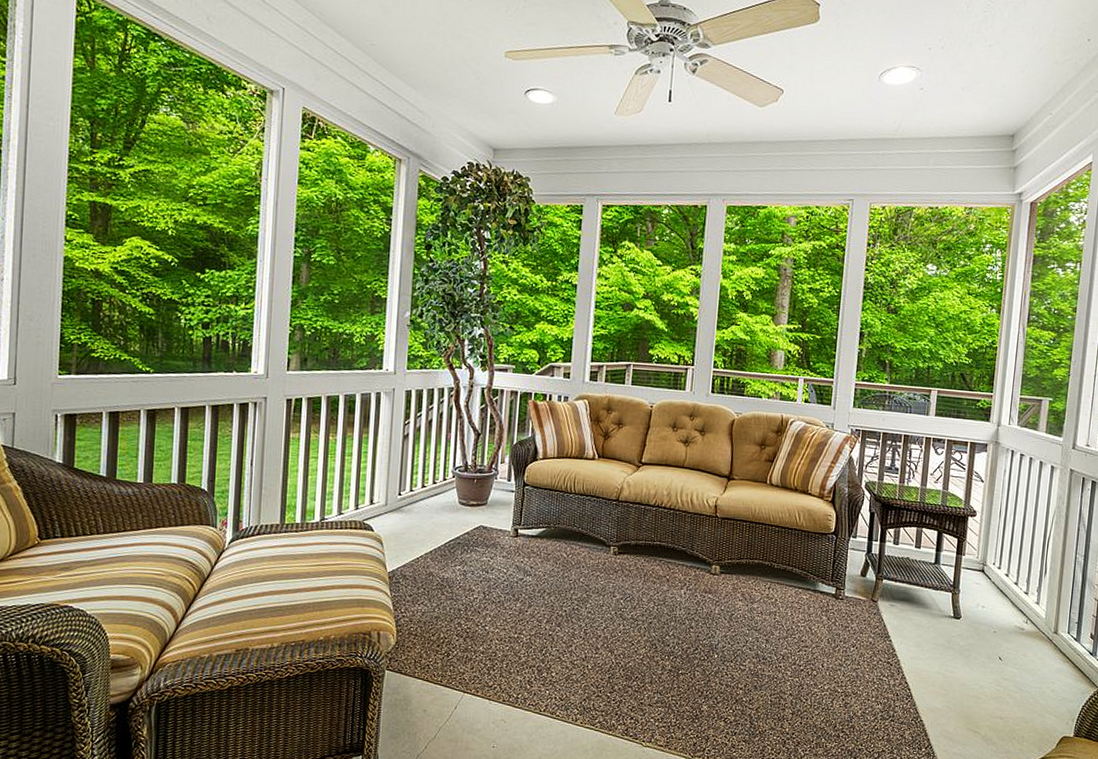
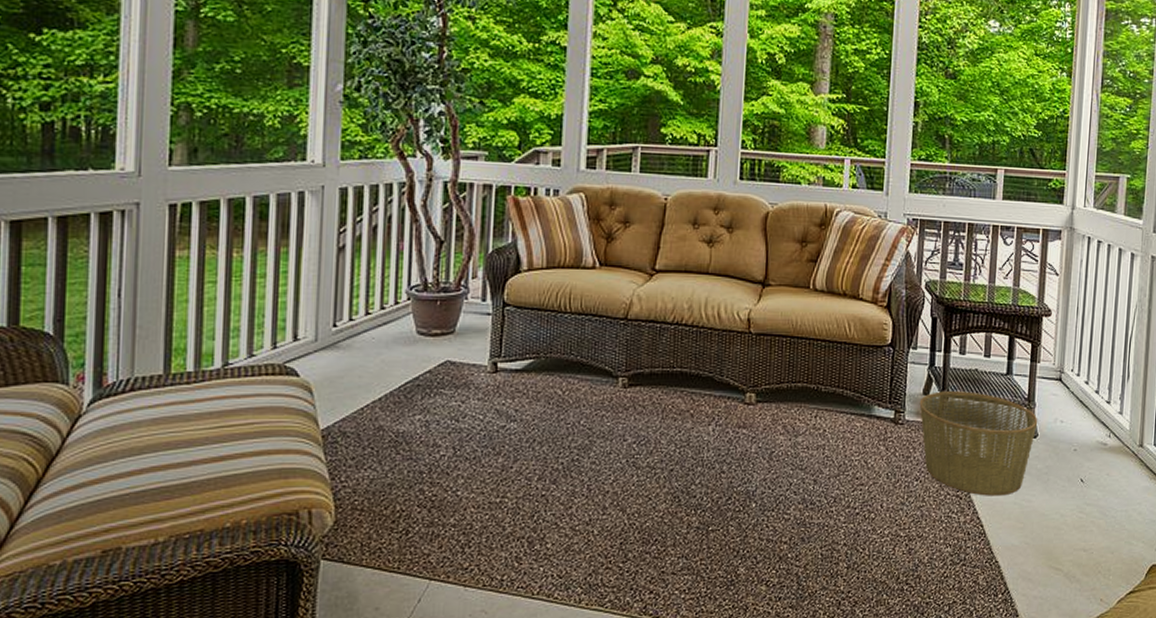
basket: none [857,574,962,666] -> present [919,391,1038,496]

